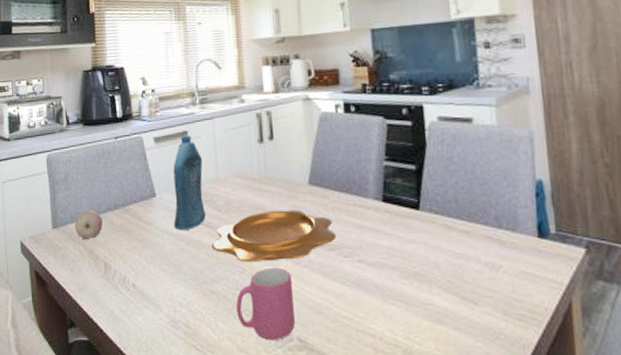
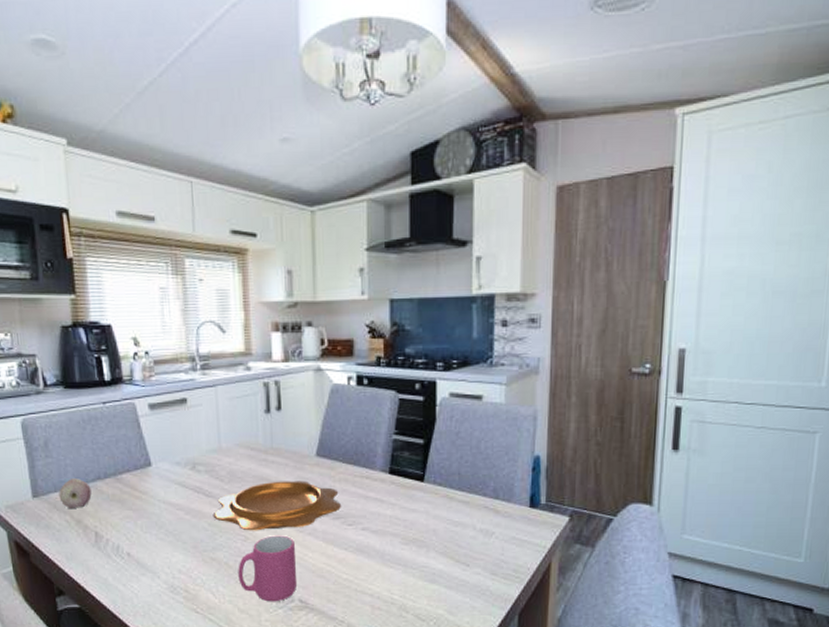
bottle: present [173,136,206,231] -> none [171,403,207,501]

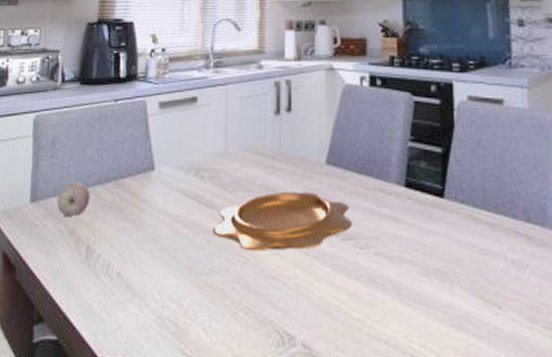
mug: present [238,535,296,602] -> none [234,257,299,345]

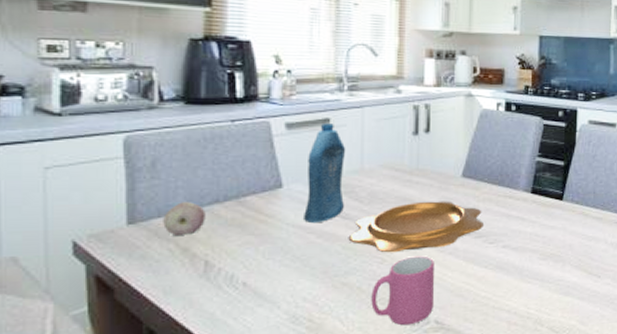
bottle: none [171,102,212,211] -> present [302,124,346,224]
mug: none [234,257,299,345] -> present [371,256,434,326]

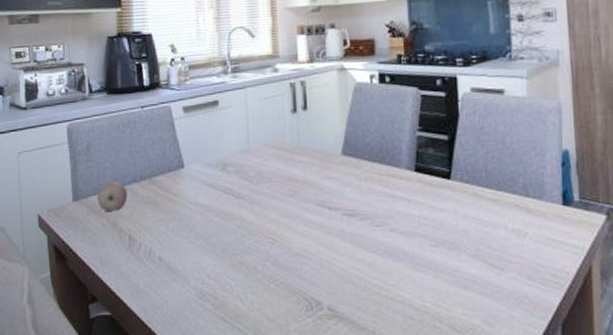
bottle: present [302,124,346,224] -> none [202,105,236,202]
decorative bowl: present [348,201,483,253] -> none [241,180,368,233]
mug: present [371,256,434,326] -> none [266,237,325,310]

